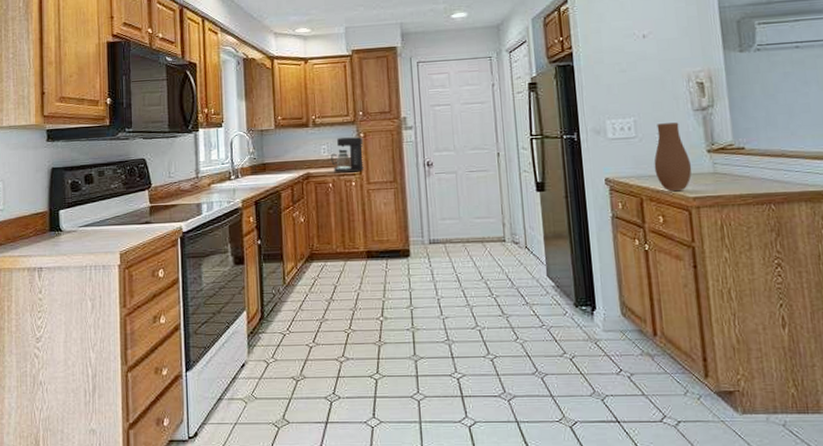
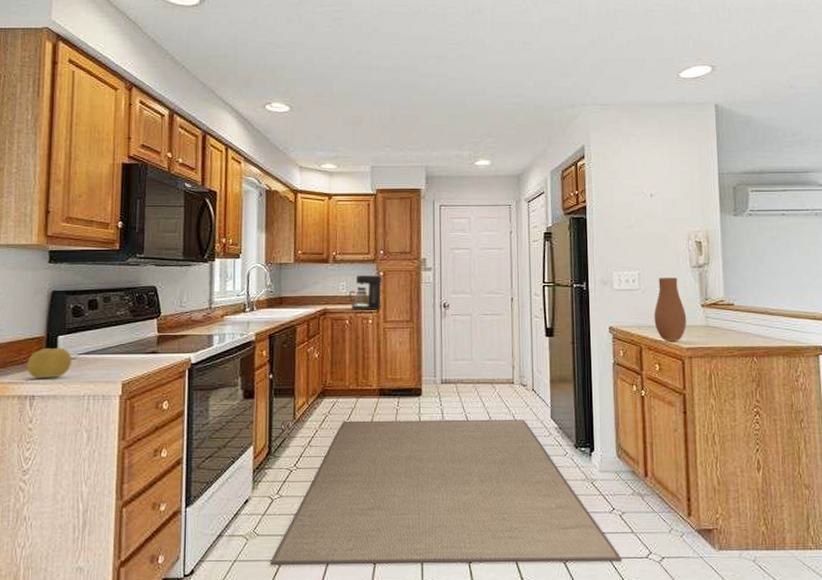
fruit: none [34,221,74,252] -> present [27,347,73,379]
rug: none [269,279,634,429] -> present [270,419,622,566]

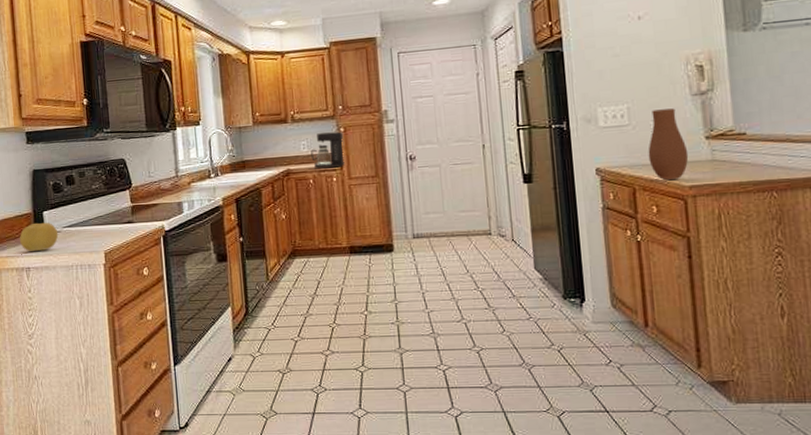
rug: present [270,419,622,566] -> none [258,272,623,420]

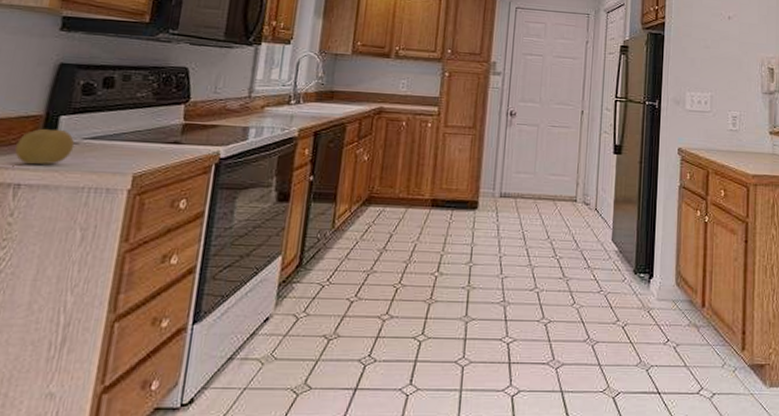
coffee maker: present [311,131,345,168] -> none [409,74,448,113]
vase: present [648,108,689,181] -> none [723,101,755,168]

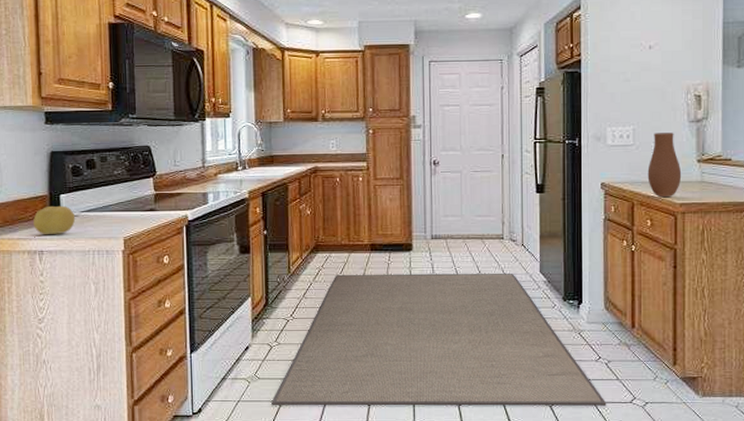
rug: none [287,232,673,397] -> present [271,273,607,406]
vase: none [723,101,755,168] -> present [647,133,682,198]

